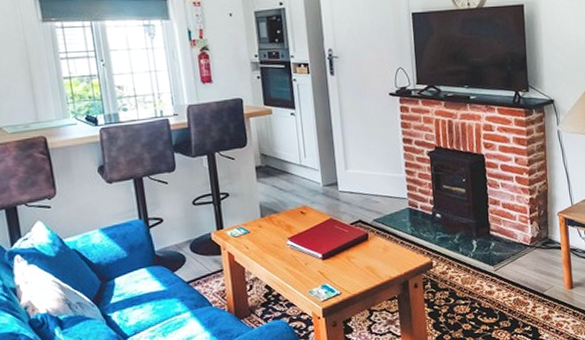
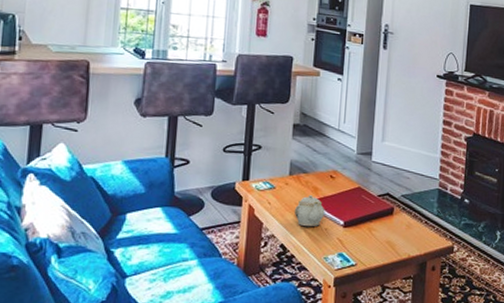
teapot: none [272,234,302,265] -> present [294,195,325,227]

